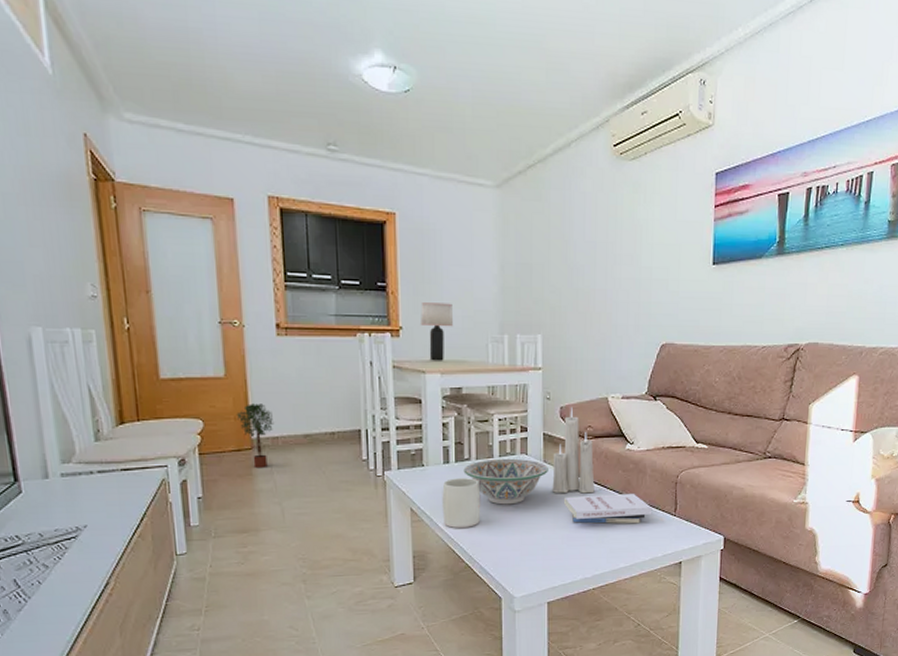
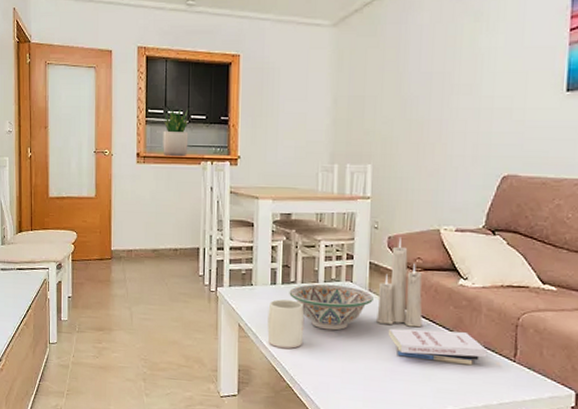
potted tree: present [236,404,275,469] -> none [101,220,130,276]
planter: none [307,272,340,328] -> present [163,109,189,157]
table lamp: present [419,302,453,361] -> none [256,134,287,188]

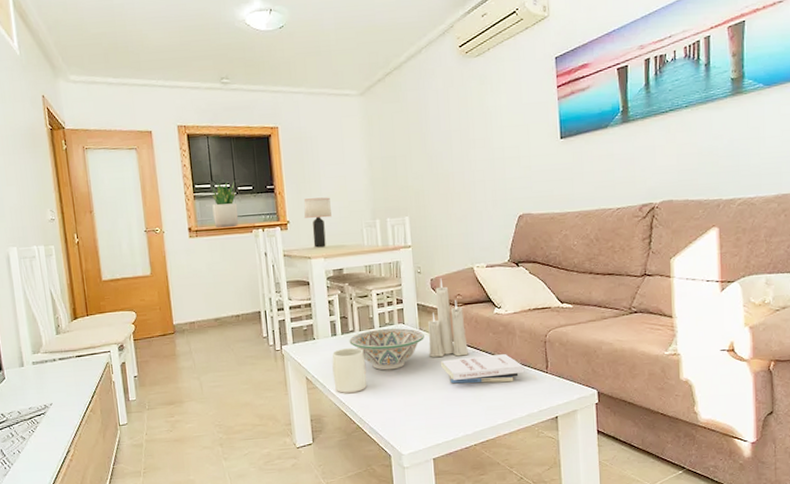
table lamp: none [256,134,287,188] -> present [303,197,332,248]

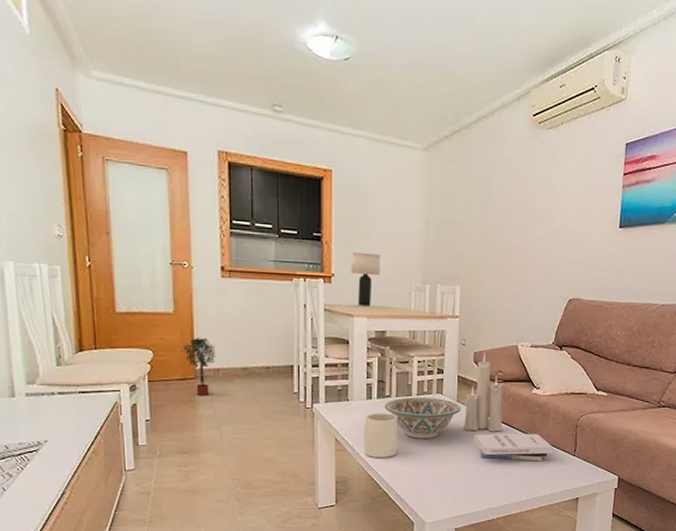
potted tree: none [160,295,191,350] -> present [182,338,216,397]
planter: present [211,181,239,229] -> none [250,222,279,273]

